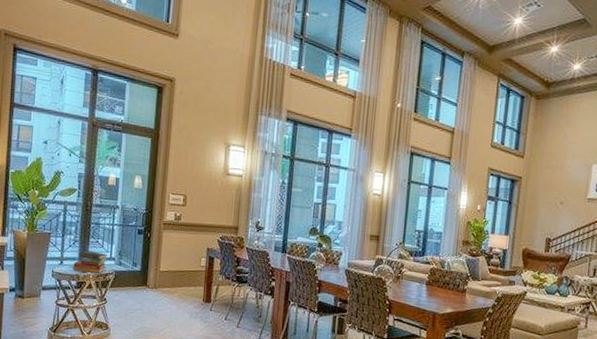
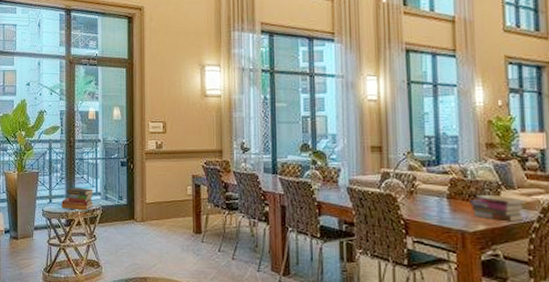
books: none [443,283,486,308] -> present [470,194,526,222]

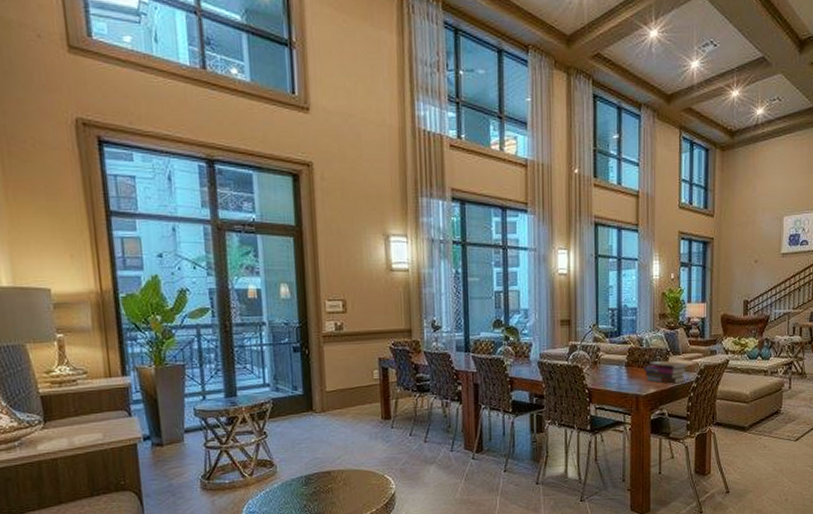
books: present [61,187,94,210] -> none [219,379,261,406]

